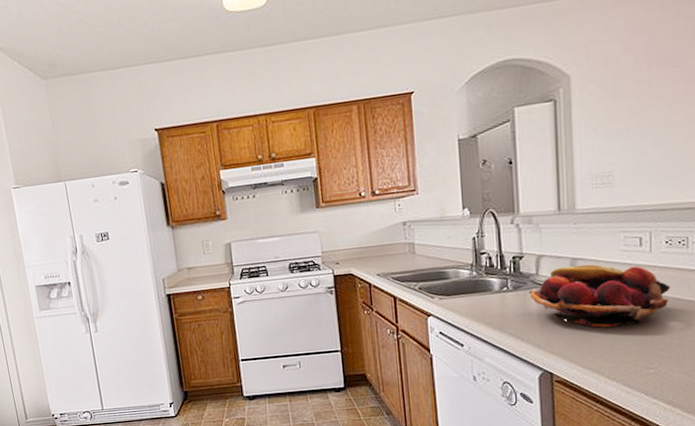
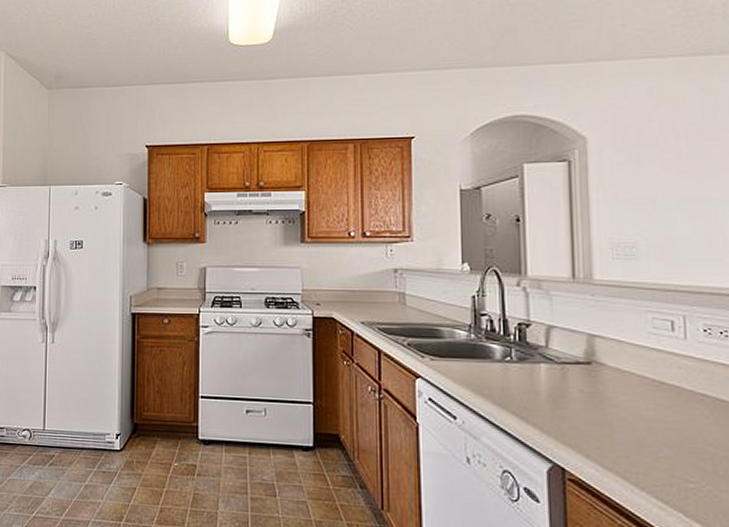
fruit basket: present [528,264,670,328] -> none [536,342,712,423]

